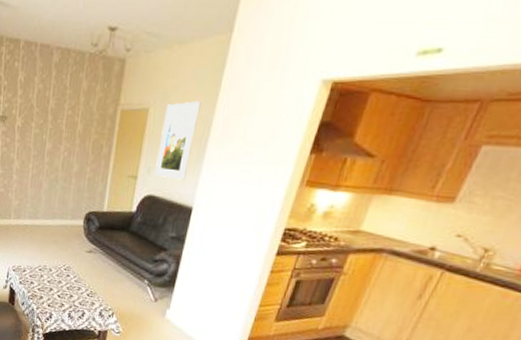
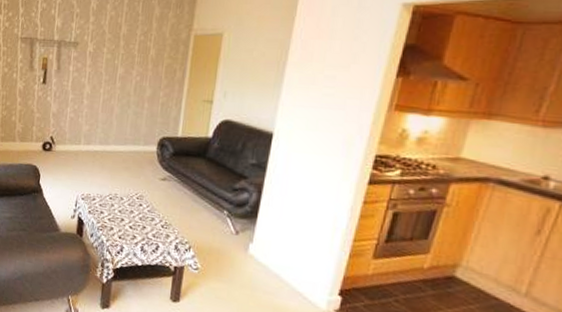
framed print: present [154,101,201,180] -> none [231,25,277,105]

